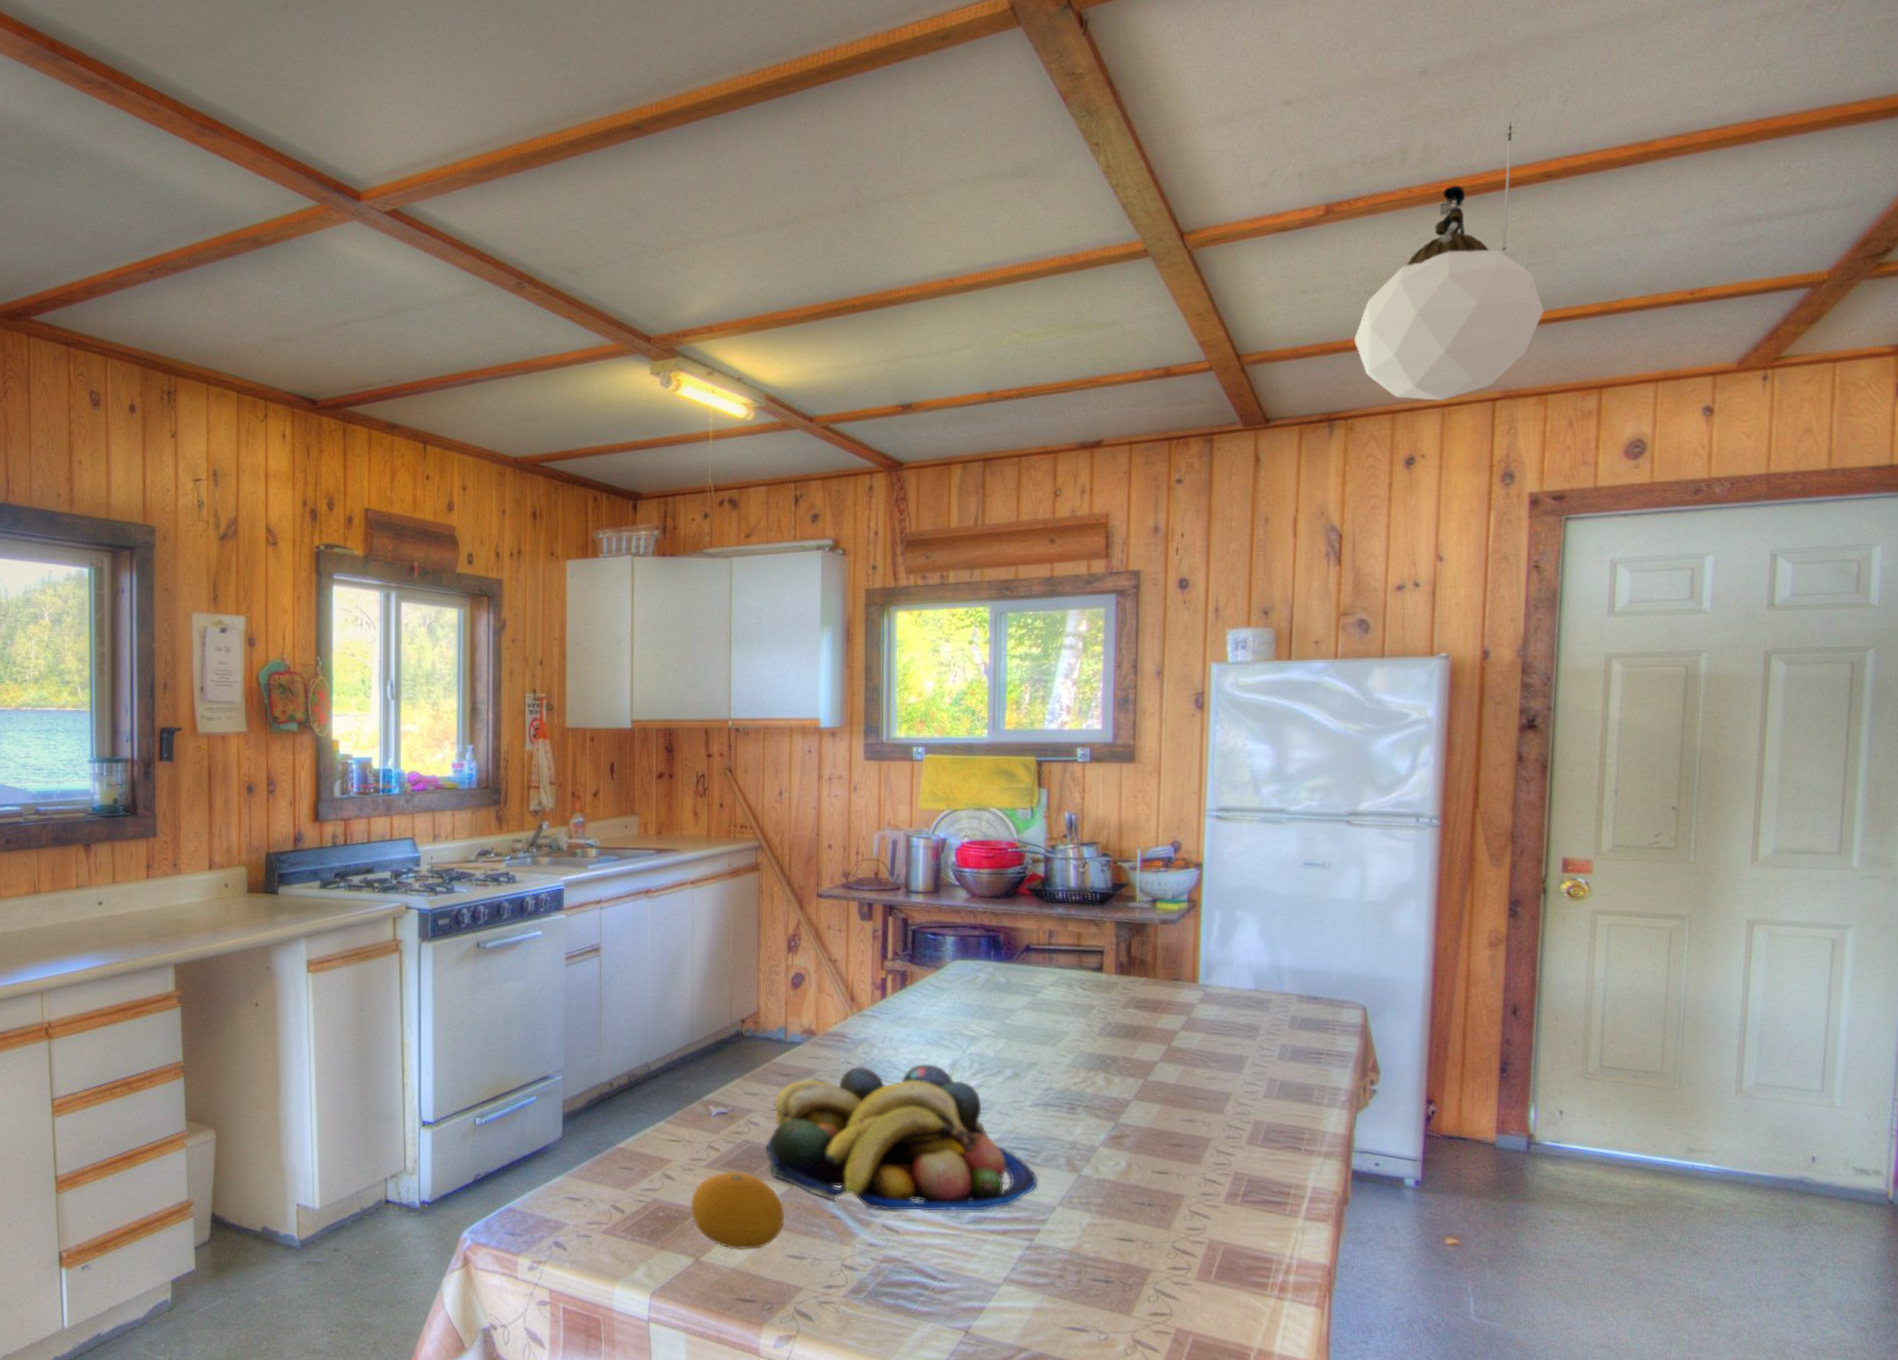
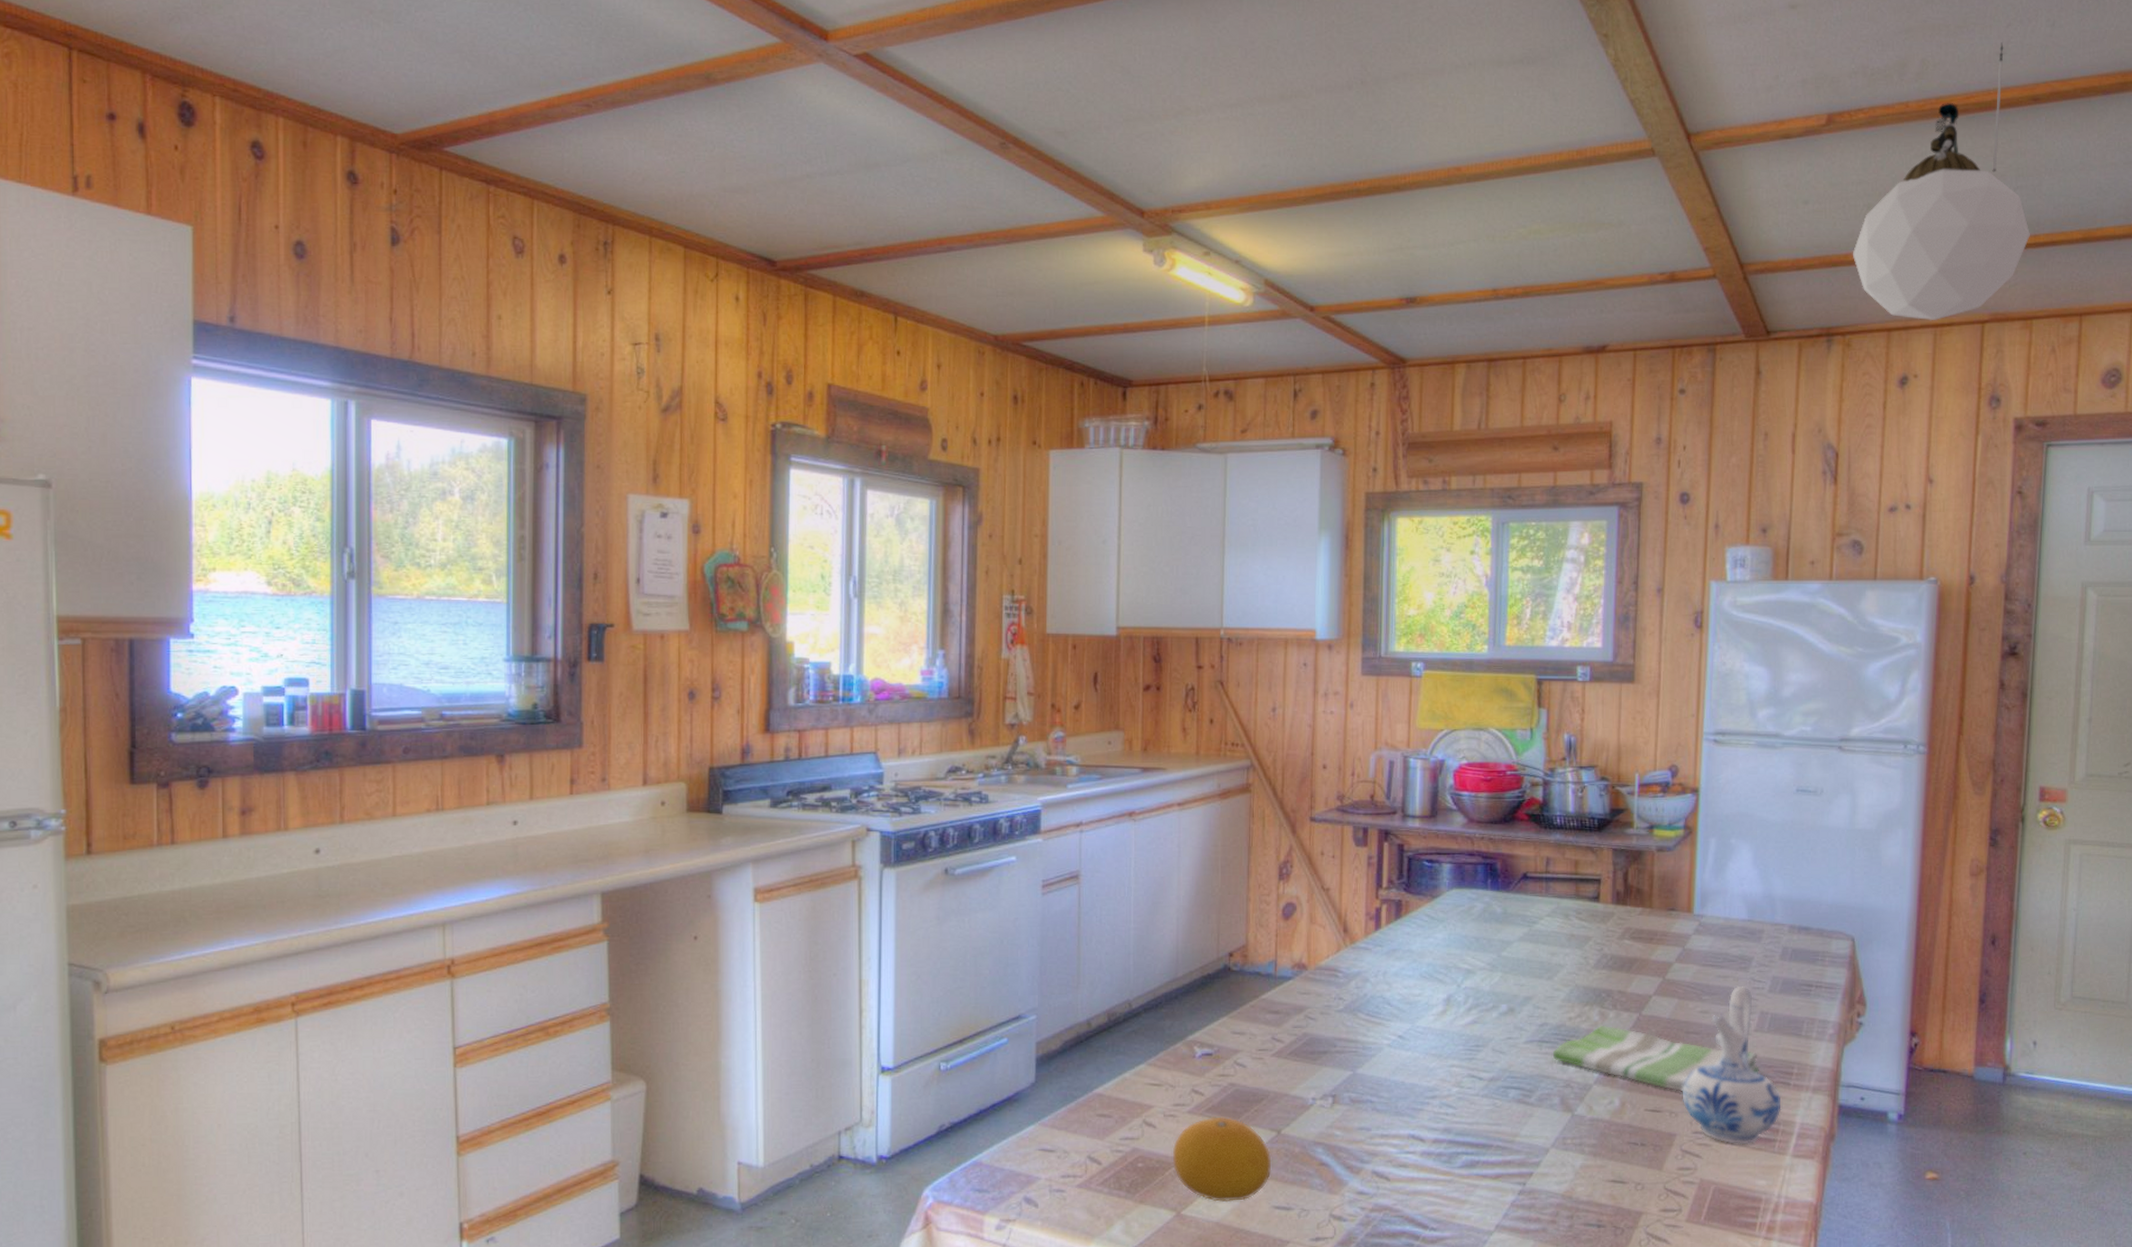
fruit bowl: present [765,1064,1038,1211] -> none [1252,999,1531,1156]
dish towel: none [1058,1090,1269,1156] -> present [1552,1025,1759,1093]
ceramic pitcher: none [1189,1053,1292,1207] -> present [1682,985,1782,1145]

